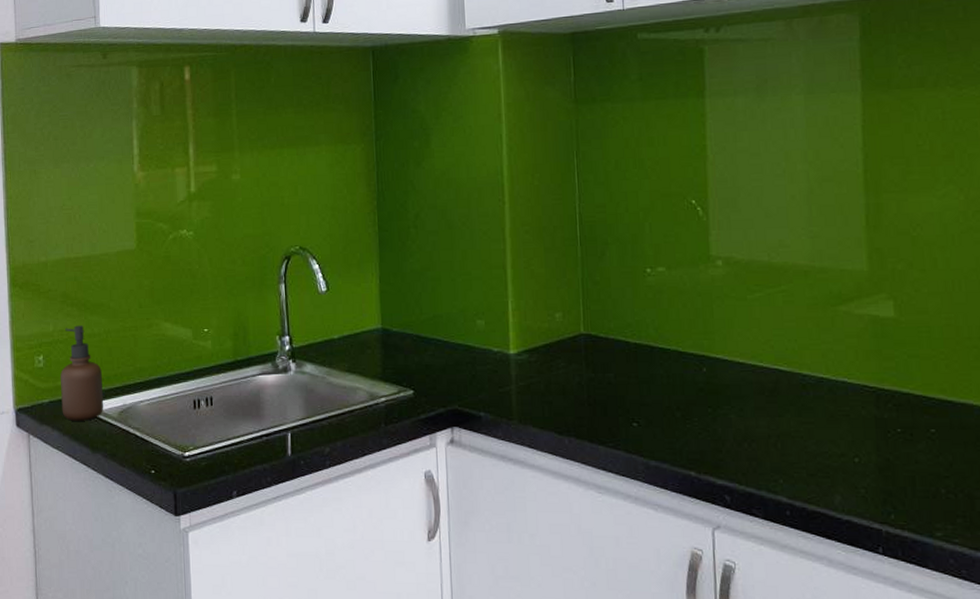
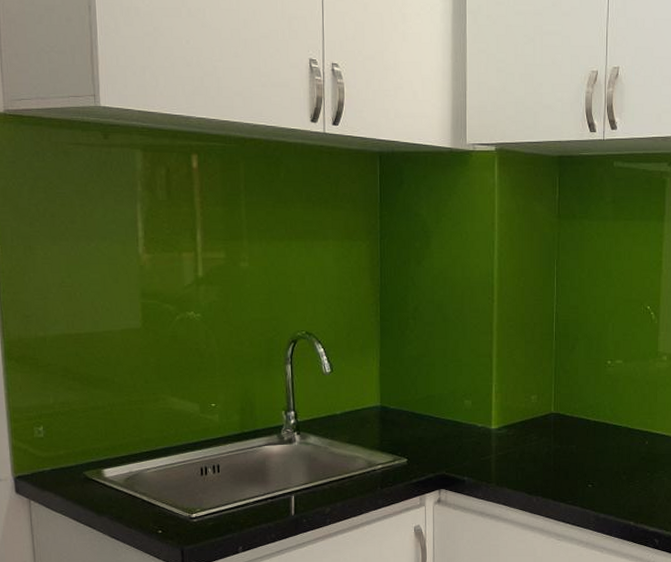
soap dispenser: present [60,325,104,421] -> none [62,398,109,487]

